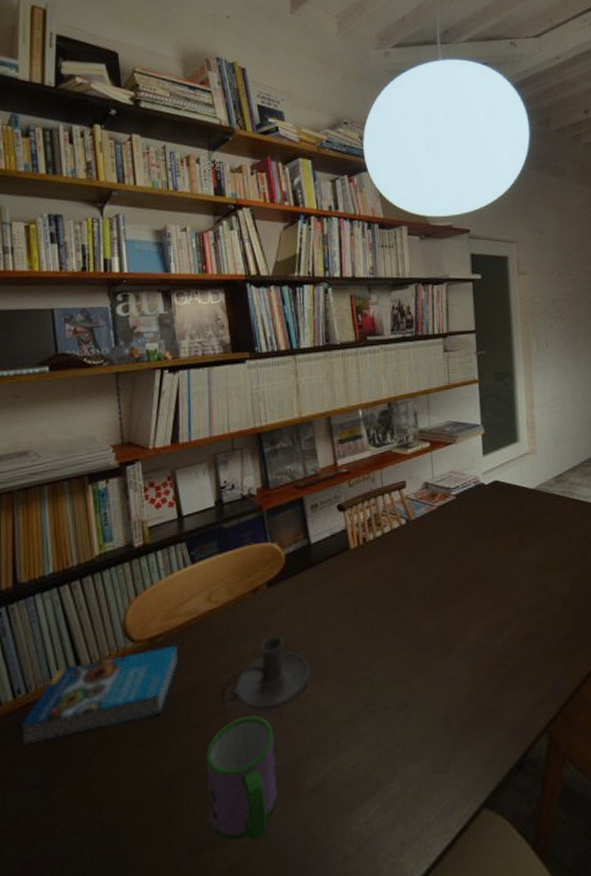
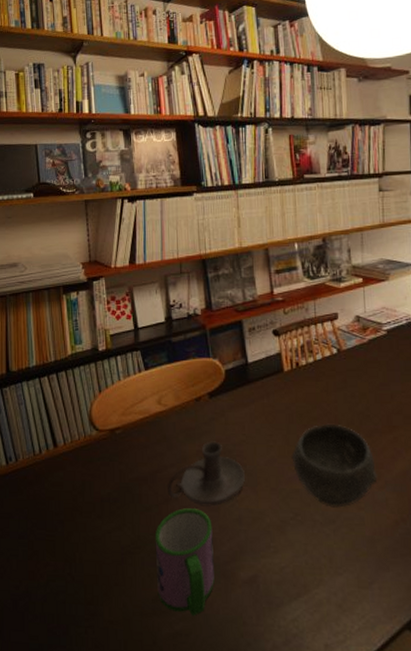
book: present [21,645,179,746] -> none [12,438,134,503]
bowl: none [360,600,451,691] -> present [291,424,378,508]

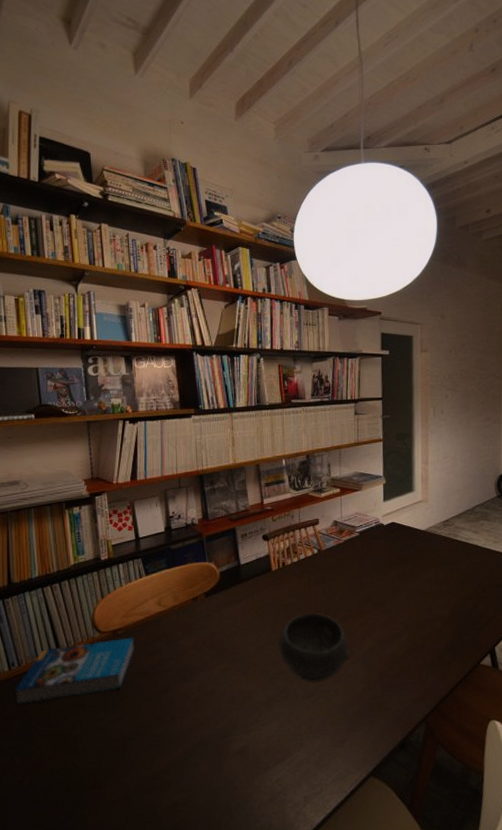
book: none [12,438,134,503] -> present [15,637,135,705]
mug: present [155,508,215,617] -> none [155,694,209,788]
candle holder: present [166,441,245,508] -> none [166,634,237,693]

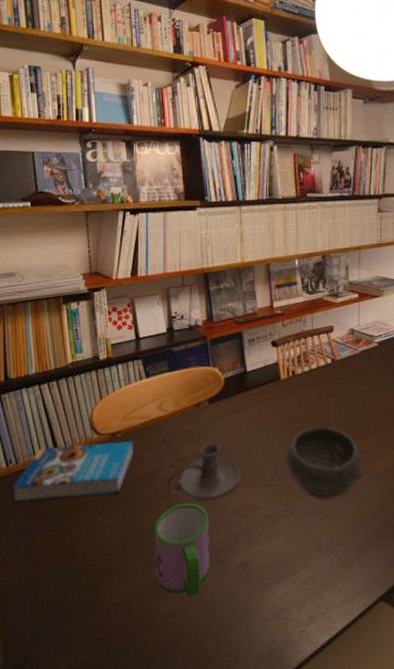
mug: none [155,694,209,788] -> present [154,504,210,598]
candle holder: none [166,634,237,693] -> present [166,443,241,503]

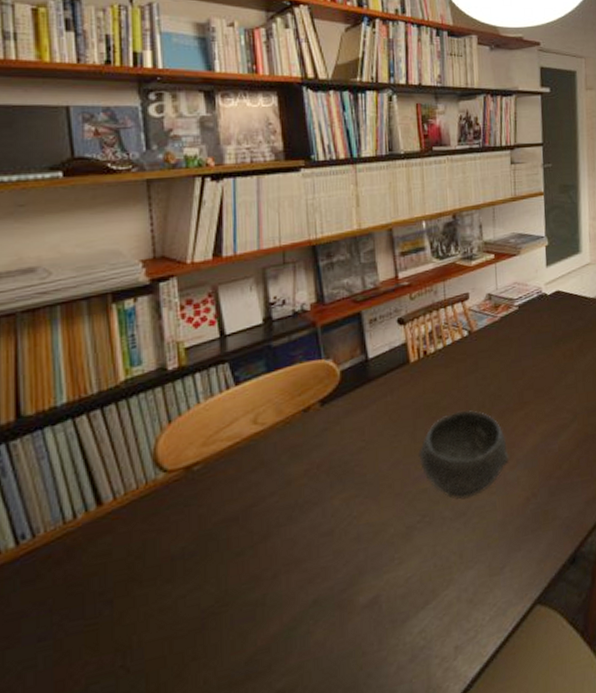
book: present [13,441,134,502] -> none [26,472,219,596]
mug: present [154,504,210,598] -> none [248,538,327,668]
candle holder: present [166,443,241,503] -> none [265,454,365,534]

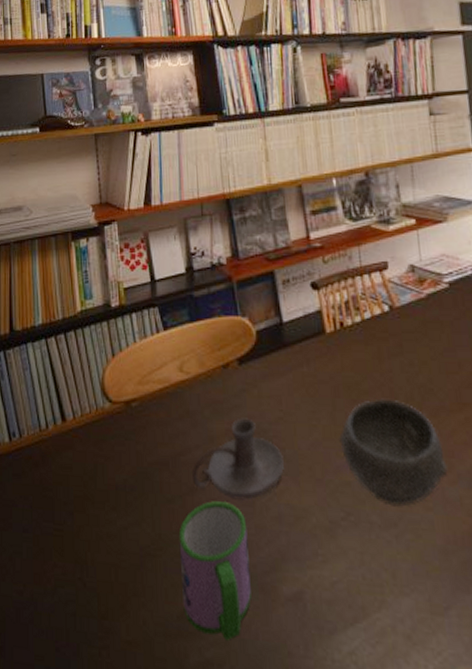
mug: none [248,538,327,668] -> present [178,501,251,642]
candle holder: none [265,454,365,534] -> present [191,418,284,502]

